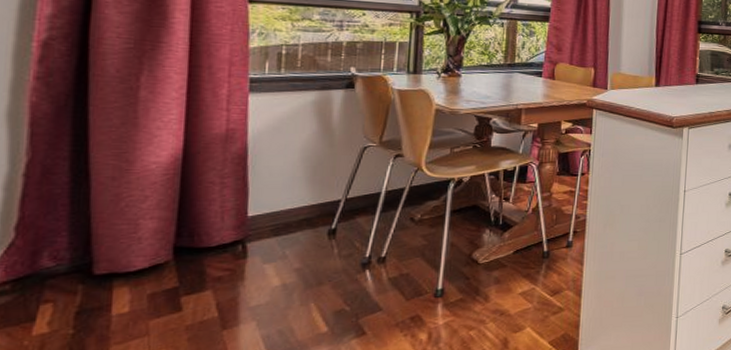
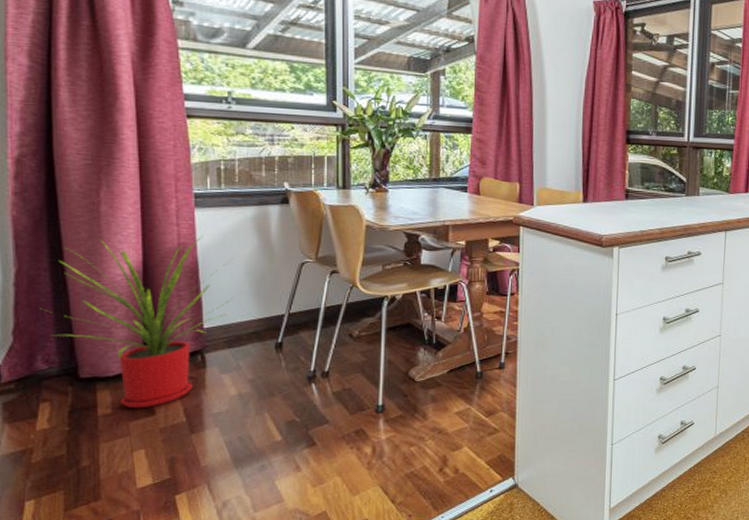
house plant: none [52,119,288,306] -> present [39,234,233,409]

